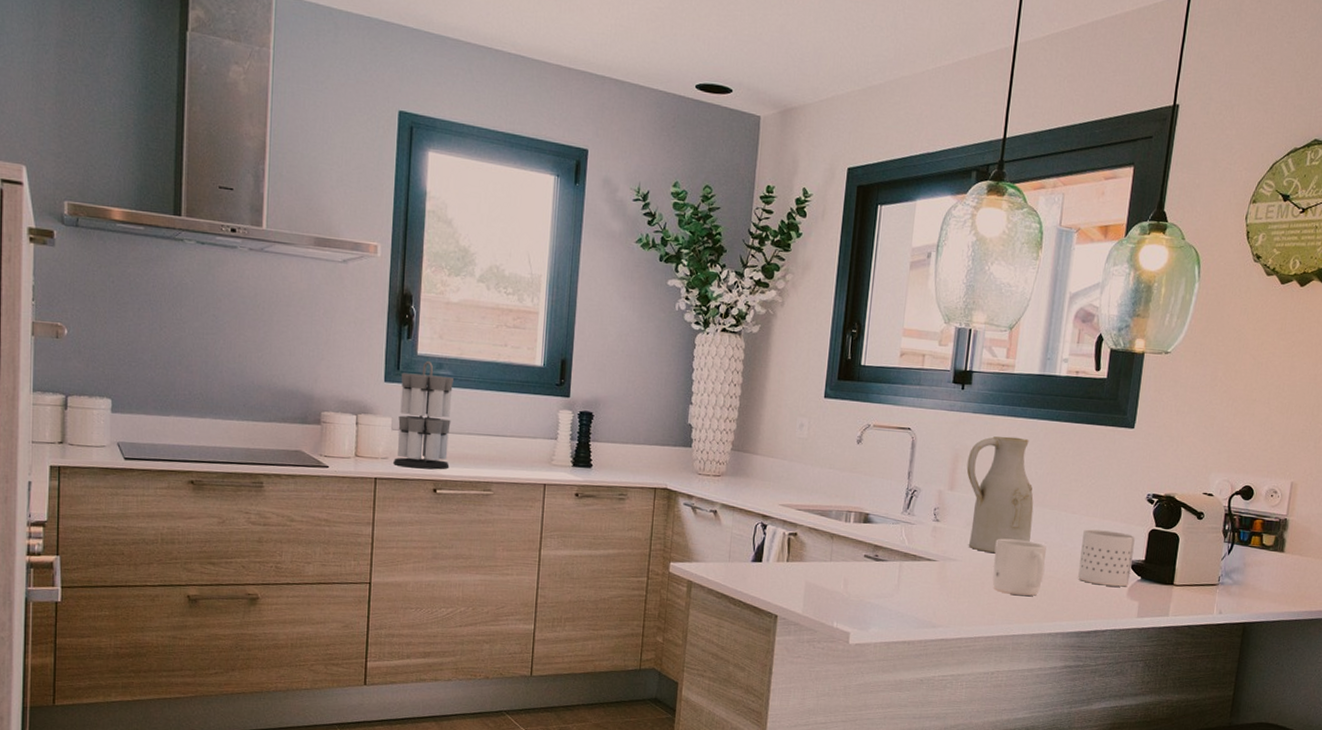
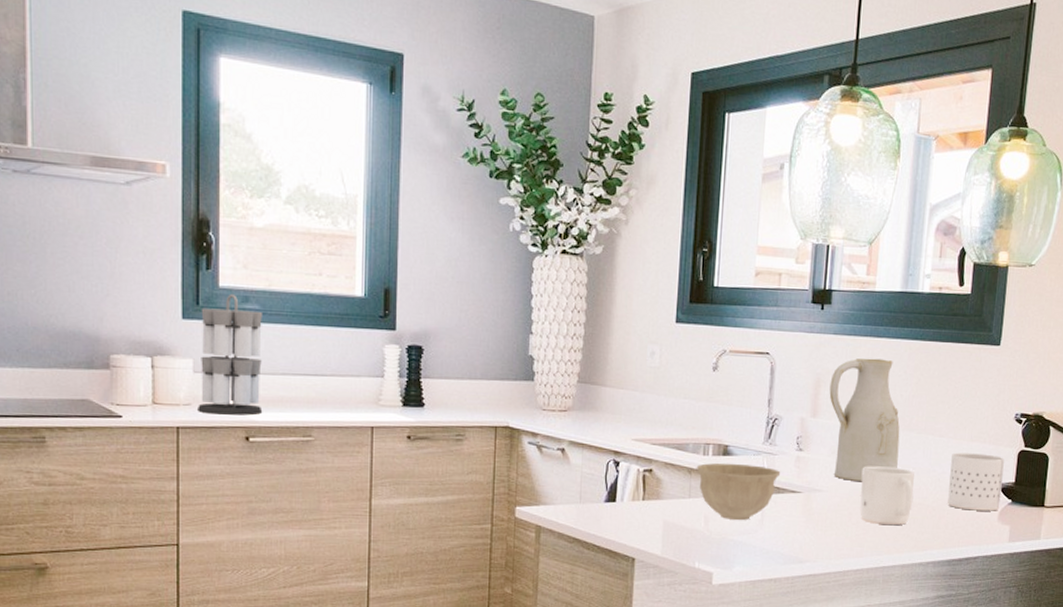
bowl: none [838,529,918,584] -> present [696,463,781,520]

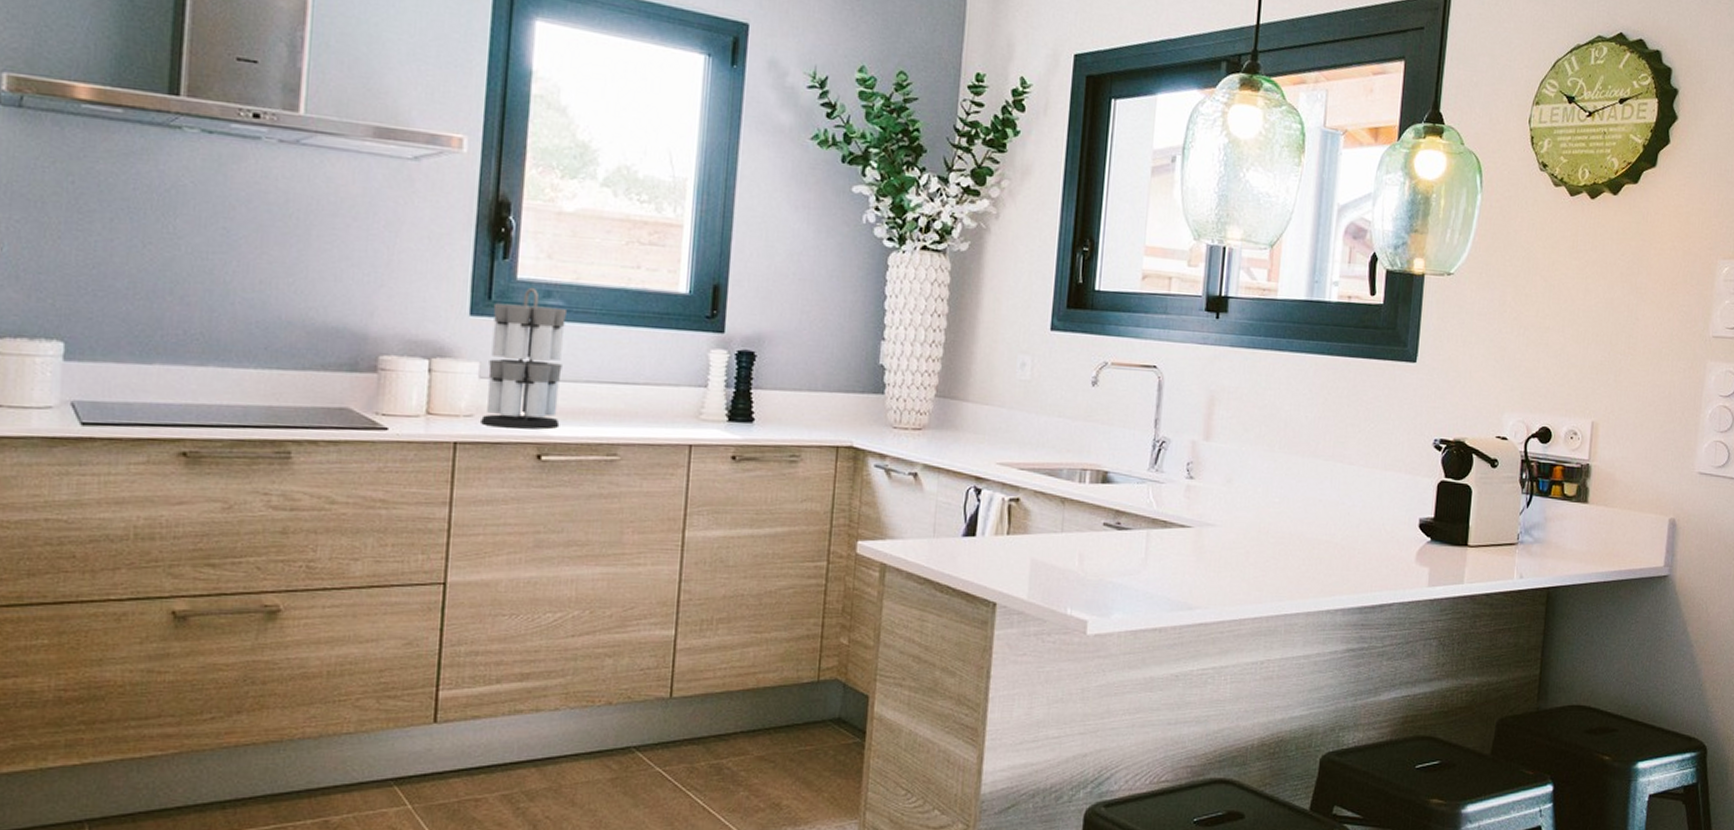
bowl: present [696,463,781,520] -> none [1070,492,1168,559]
ceramic pitcher: present [829,358,900,482] -> none [1224,374,1305,516]
mug: present [860,466,915,526] -> none [1258,497,1322,567]
mug: present [948,452,1004,511] -> none [1358,483,1422,551]

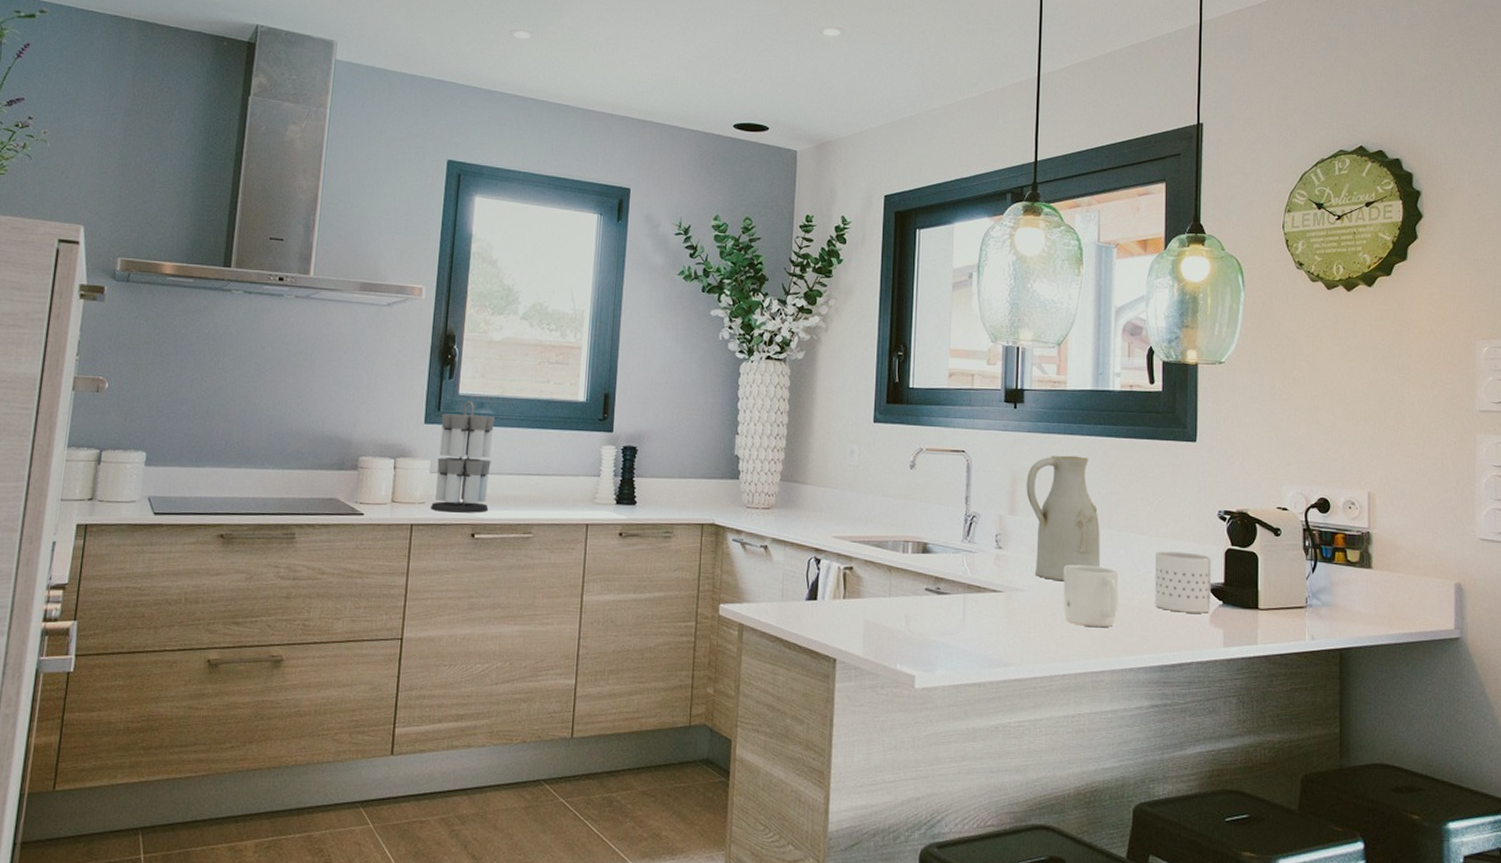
ceramic pitcher: none [1224,374,1305,516] -> present [1026,455,1100,582]
mug: none [1258,497,1322,567] -> present [1063,564,1119,628]
mug: none [1358,483,1422,551] -> present [1155,551,1211,613]

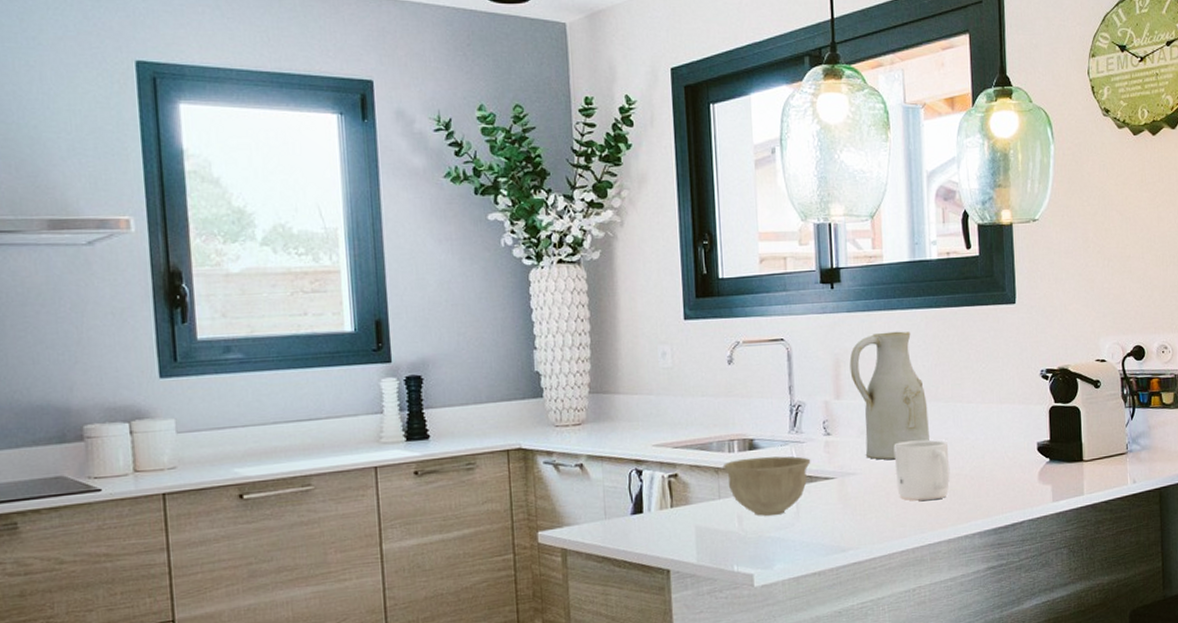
spice rack: present [431,400,495,513] -> none [179,345,256,475]
bowl: none [896,561,981,620] -> present [722,456,811,516]
mug: present [1155,551,1211,613] -> none [983,414,1039,475]

